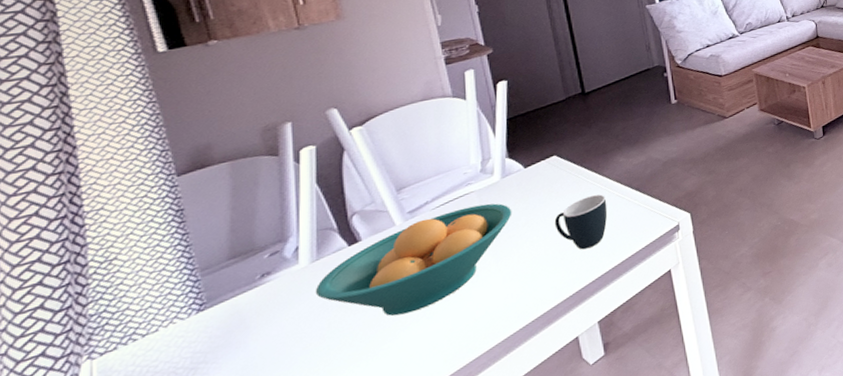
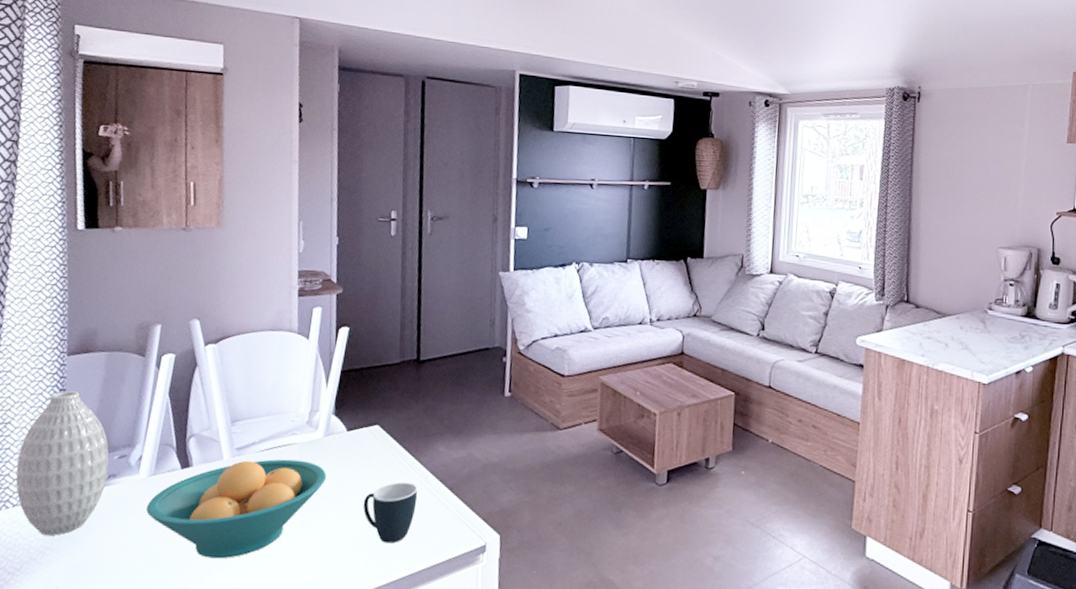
vase: none [137,207,259,353] -> present [15,391,109,537]

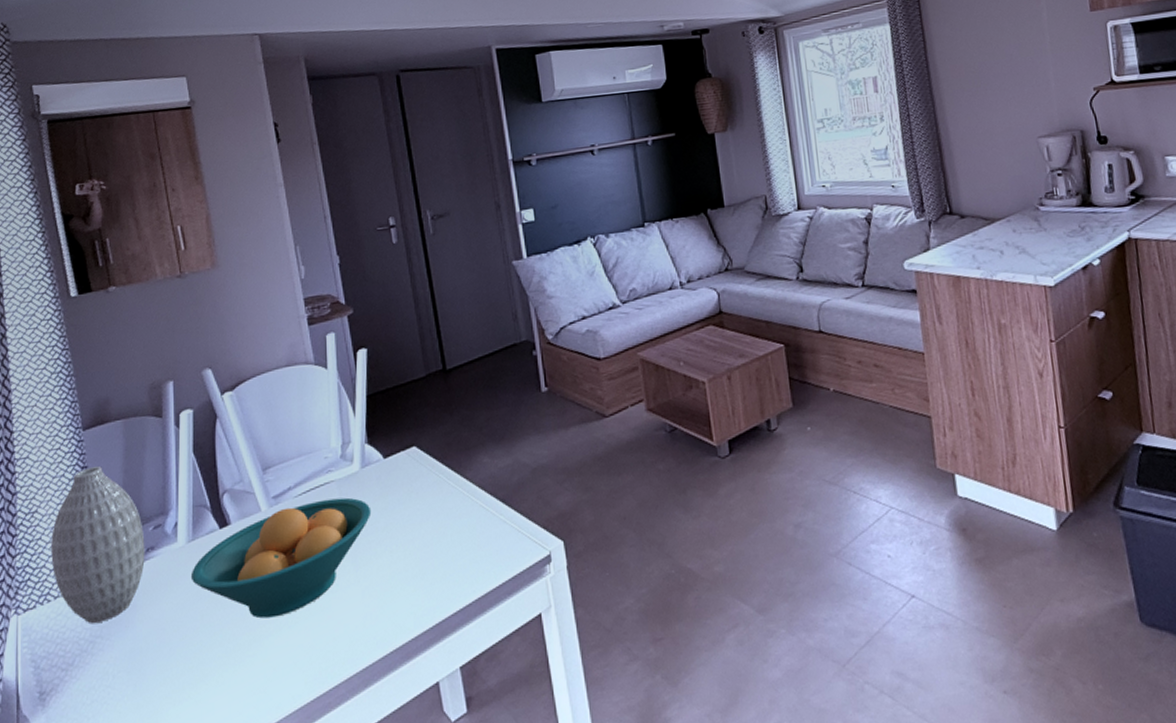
mug: present [362,482,418,544] -> none [414,502,471,571]

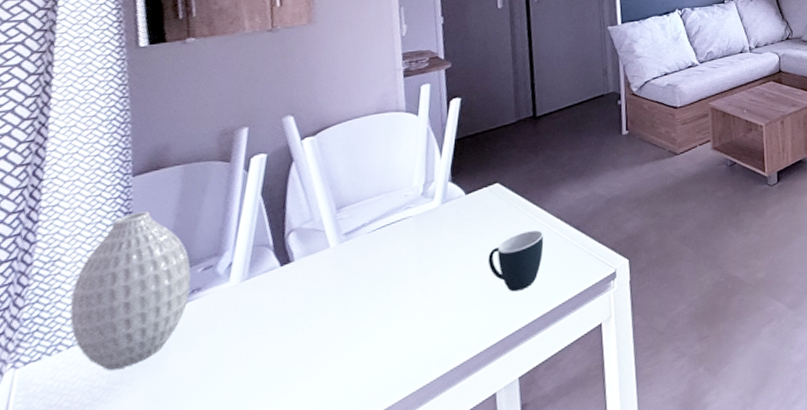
fruit bowl: present [190,497,372,619] -> none [239,231,447,350]
mug: none [414,502,471,571] -> present [487,230,544,292]

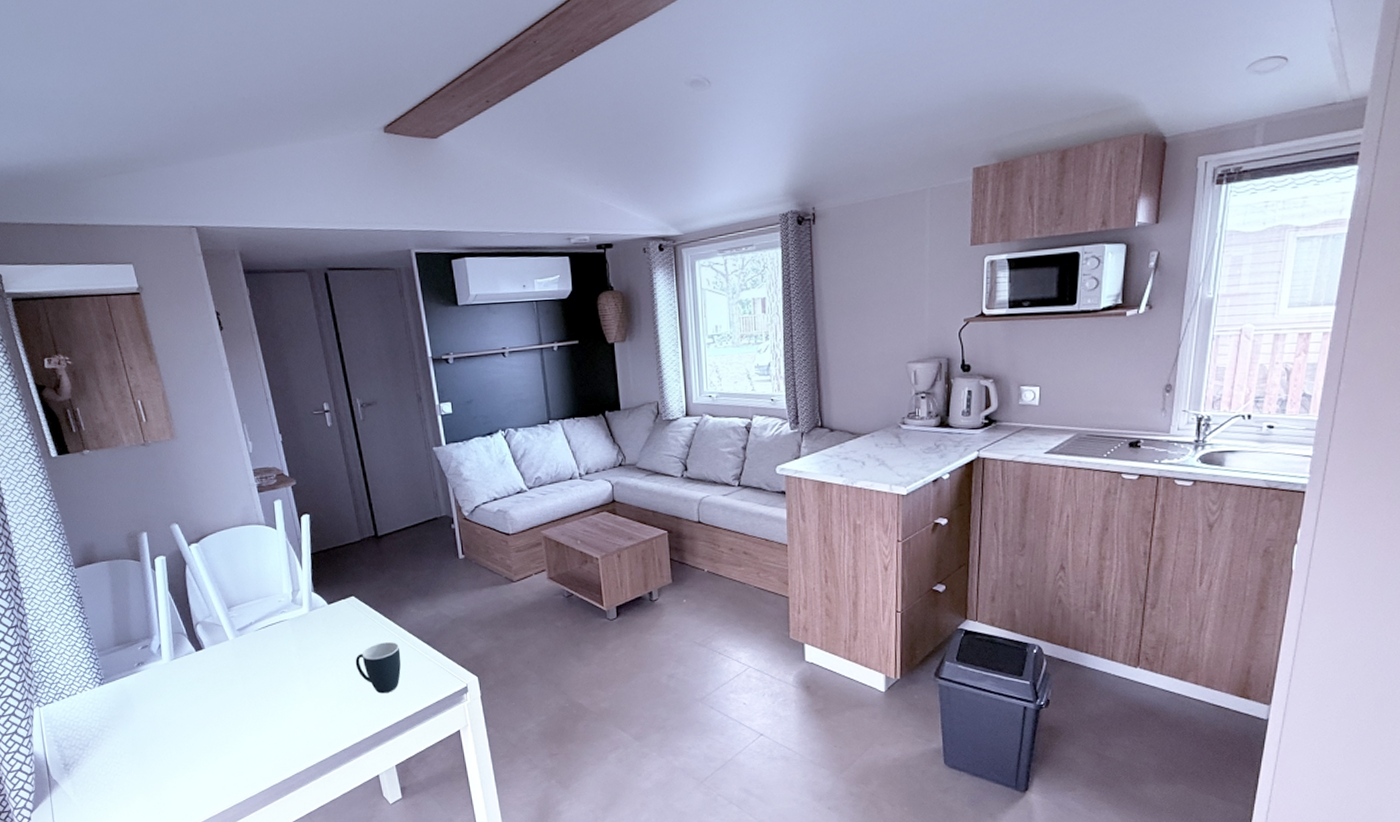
vase: present [69,211,192,371] -> none [59,598,137,717]

